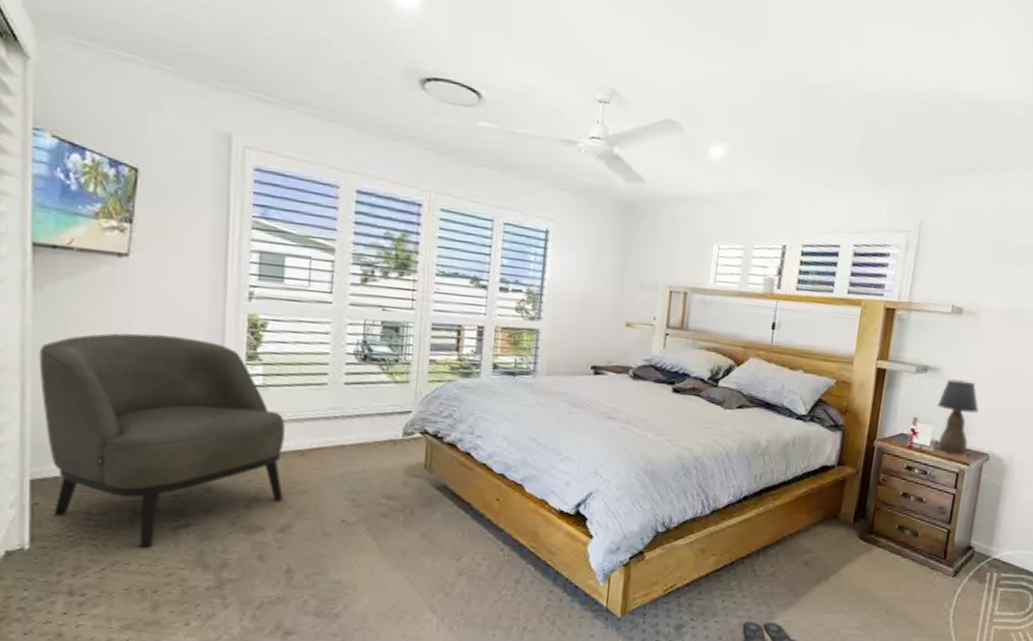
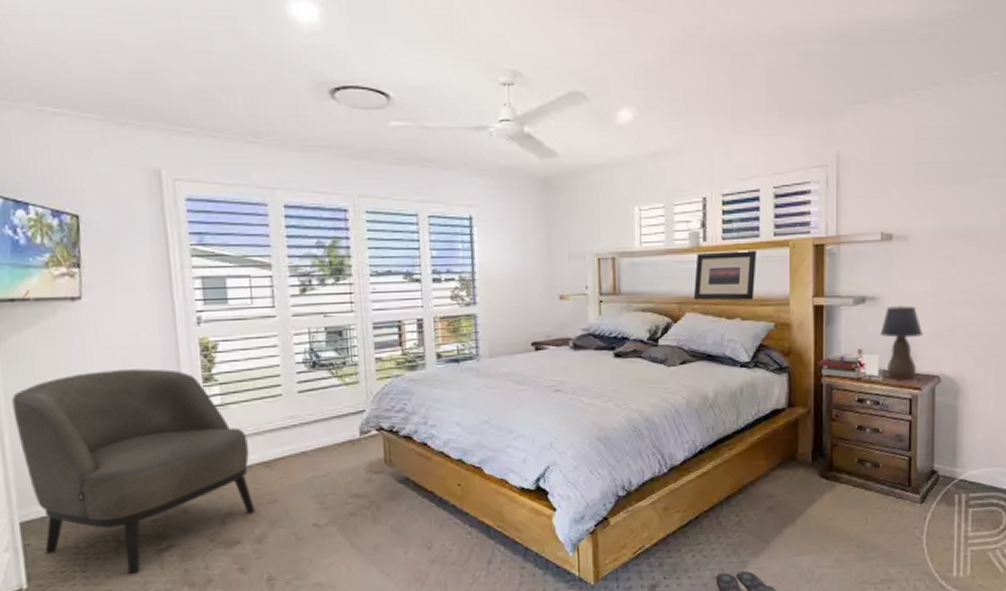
picture frame: none [759,300,828,354] -> present [693,251,757,301]
books: none [872,417,919,447] -> present [818,352,867,380]

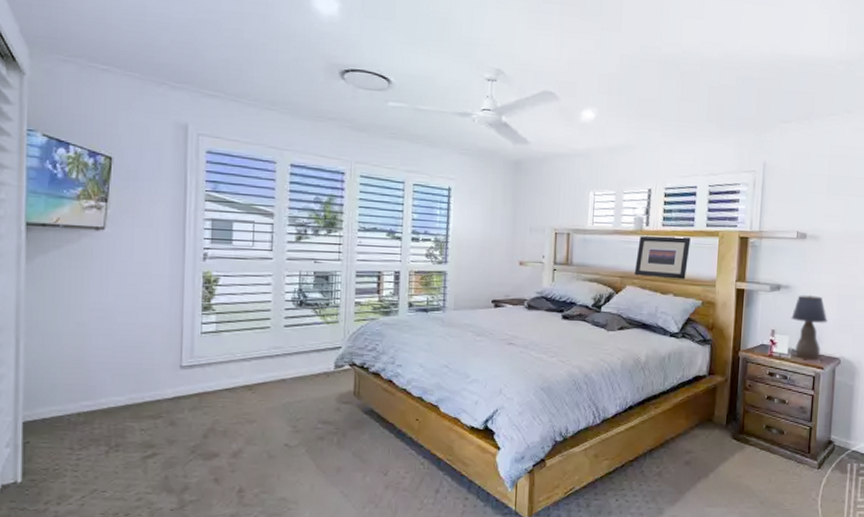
armchair: present [11,368,255,575] -> none [31,293,235,478]
books: present [818,352,867,380] -> none [736,330,778,356]

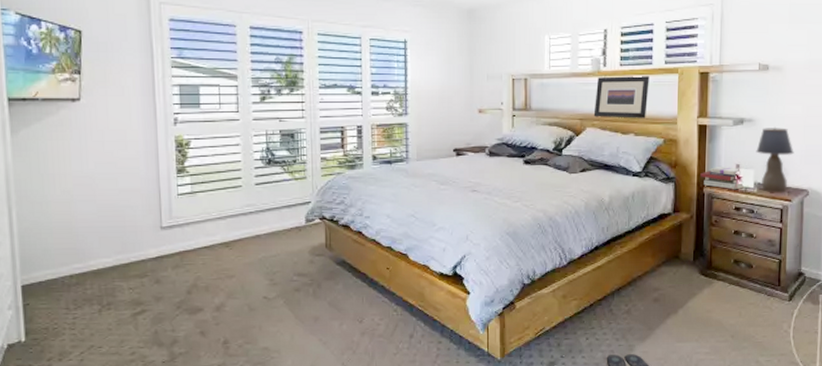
books: none [736,330,778,356] -> present [700,166,744,190]

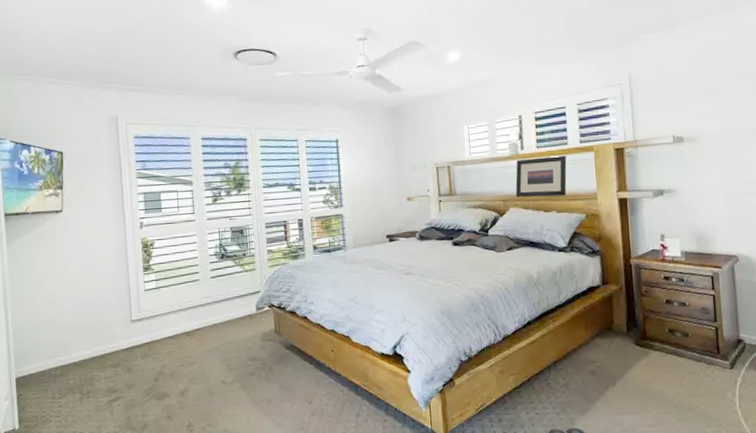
books: present [700,166,744,190] -> none [625,237,671,260]
table lamp: present [756,126,794,193] -> none [679,195,719,261]

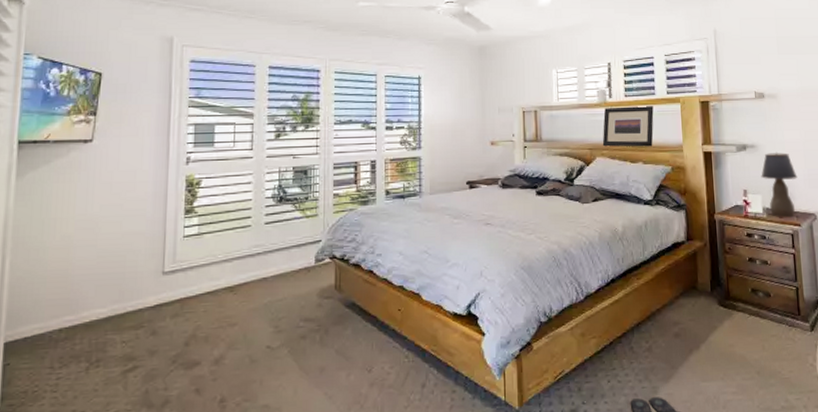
table lamp: none [679,195,719,261] -> present [761,152,798,218]

